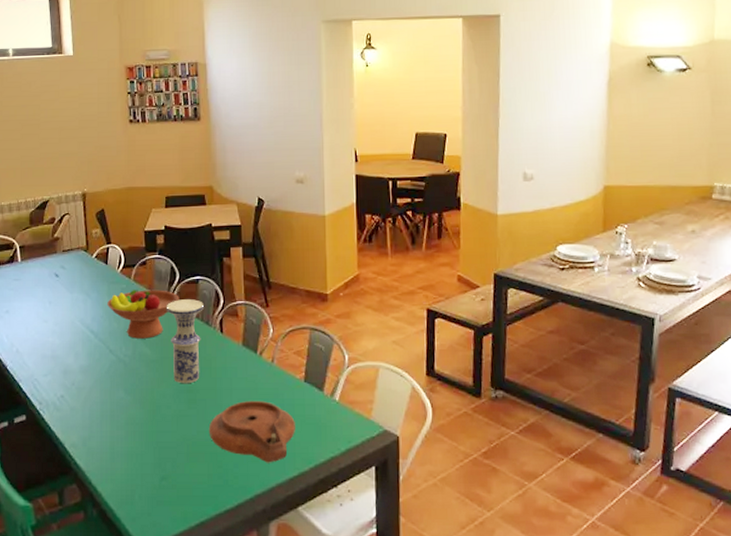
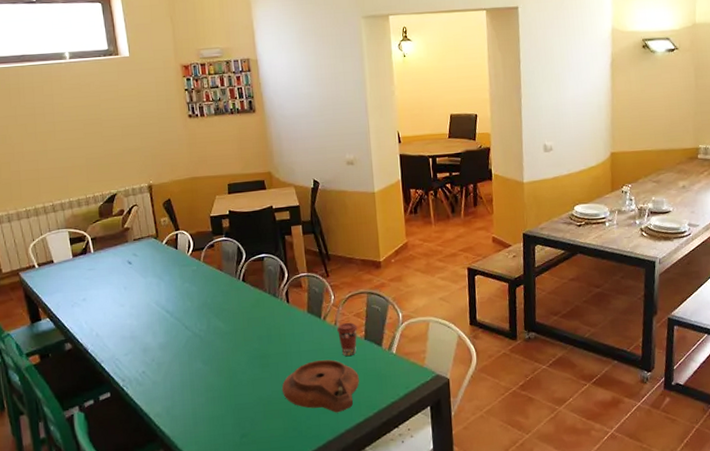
fruit bowl: present [107,289,179,339] -> none [180,268,247,315]
vase: present [166,299,205,384] -> none [235,275,271,351]
coffee cup: none [273,360,298,400] -> present [336,322,358,357]

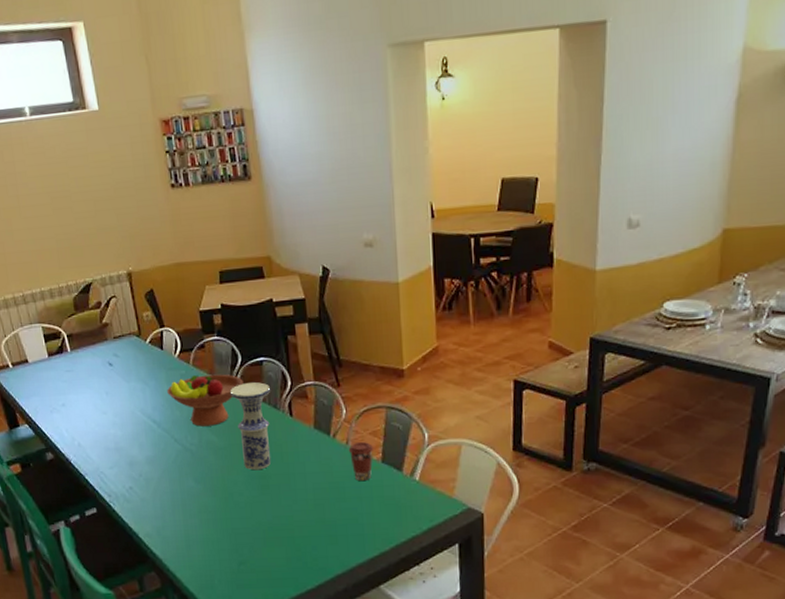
fruit bowl: none [180,268,247,315] -> present [167,374,244,427]
vase: none [235,275,271,351] -> present [229,382,271,471]
plate: present [281,359,359,413] -> none [284,484,374,545]

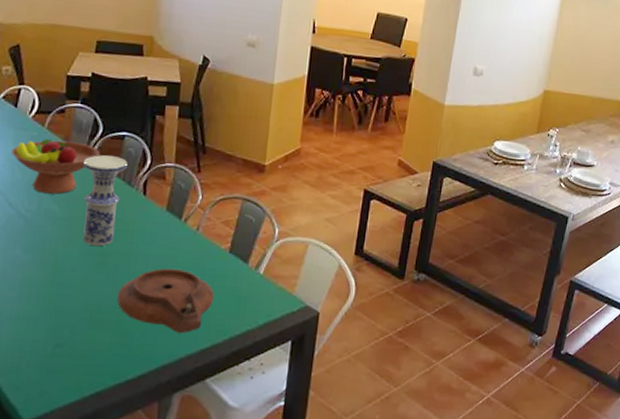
plate: none [284,484,374,545] -> present [116,268,214,334]
coffee cup: present [348,441,374,482] -> none [197,229,224,270]

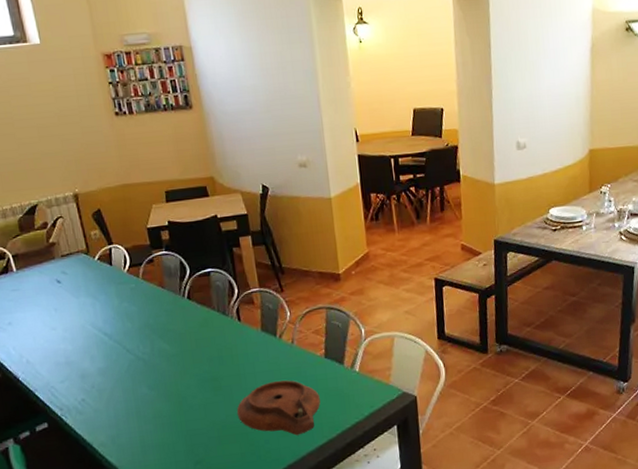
fruit bowl: present [11,139,100,194] -> none [117,285,193,336]
vase: present [82,155,129,247] -> none [179,291,222,374]

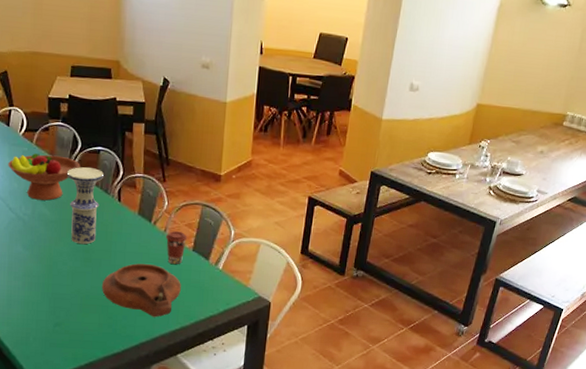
fruit bowl: none [117,285,193,336] -> present [8,154,80,201]
vase: none [179,291,222,374] -> present [66,167,105,245]
coffee cup: none [294,339,318,377] -> present [165,230,188,265]

